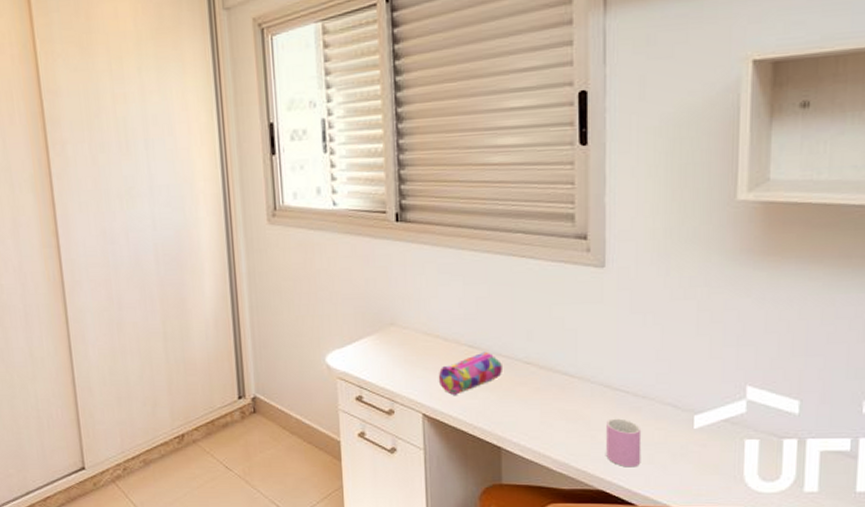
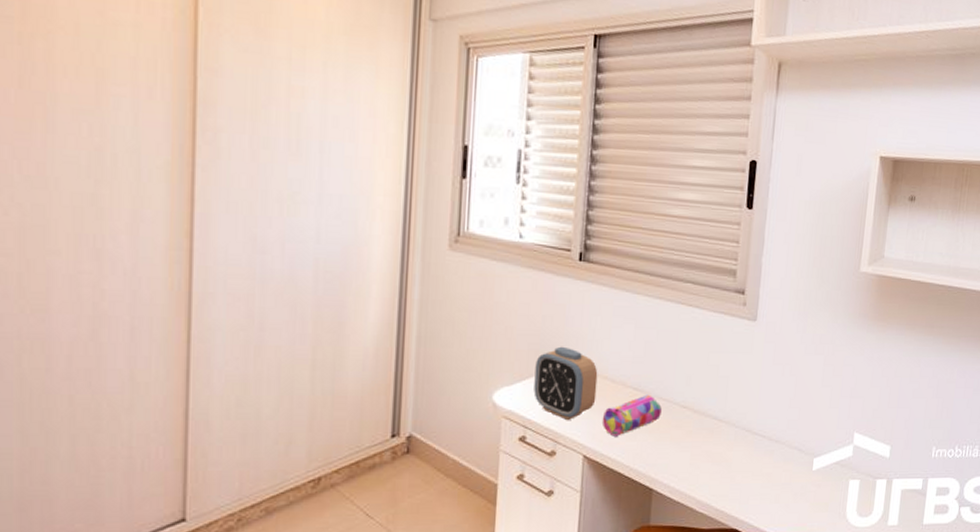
alarm clock: none [363,307,430,381] -> present [534,346,598,421]
cup: present [606,418,642,468] -> none [742,461,772,507]

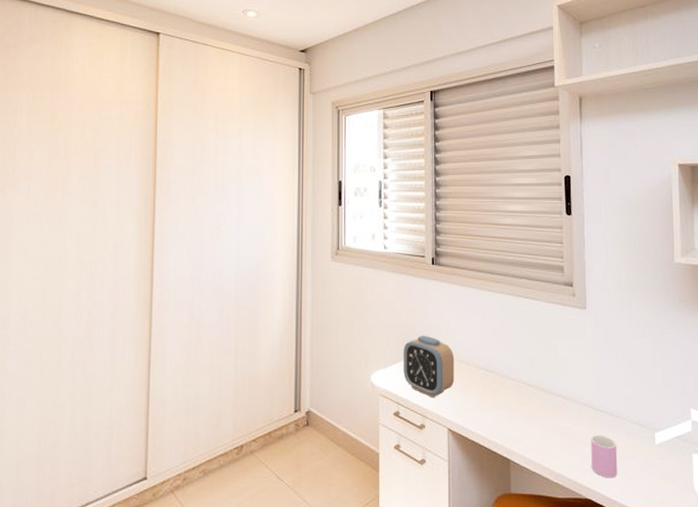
pencil case: present [602,394,662,436] -> none [461,375,511,412]
cup: none [742,461,772,507] -> present [591,435,618,478]

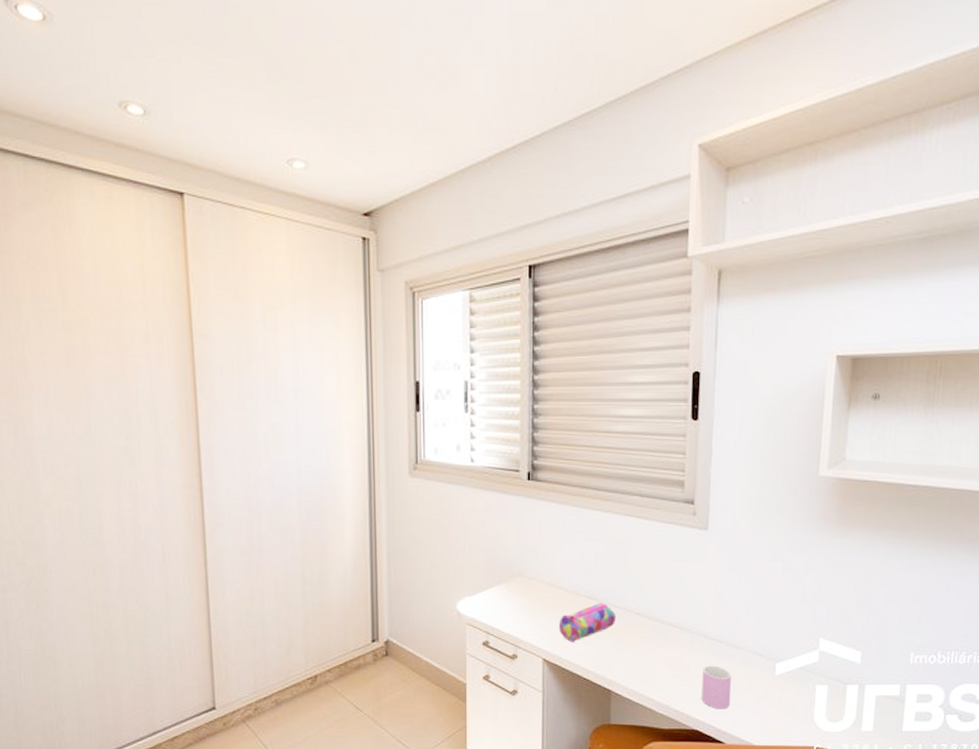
alarm clock: present [403,335,455,399] -> none [493,559,552,628]
pencil case: none [461,375,511,412] -> present [558,602,616,642]

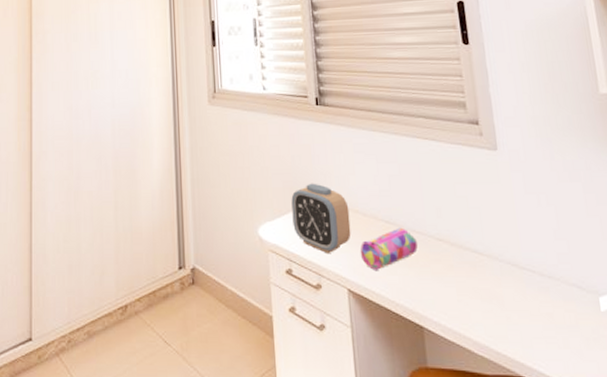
alarm clock: none [493,559,552,628] -> present [291,183,351,254]
cup: present [701,665,732,709] -> none [519,299,558,352]

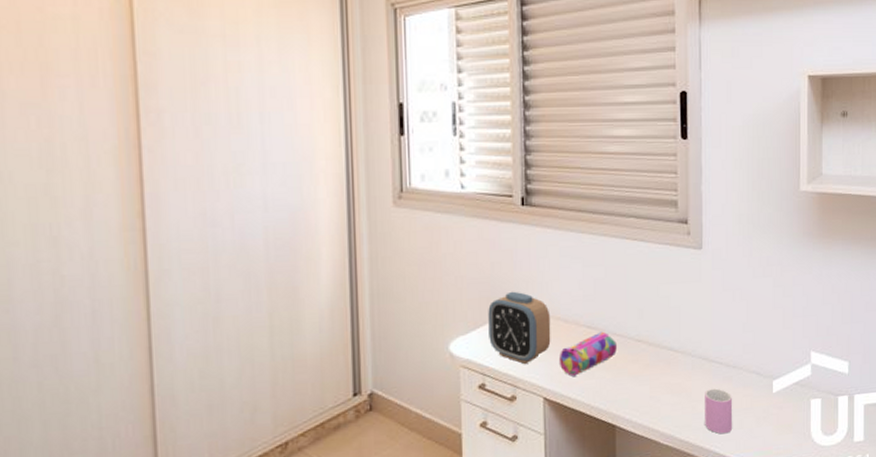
cup: none [519,299,558,352] -> present [705,388,733,434]

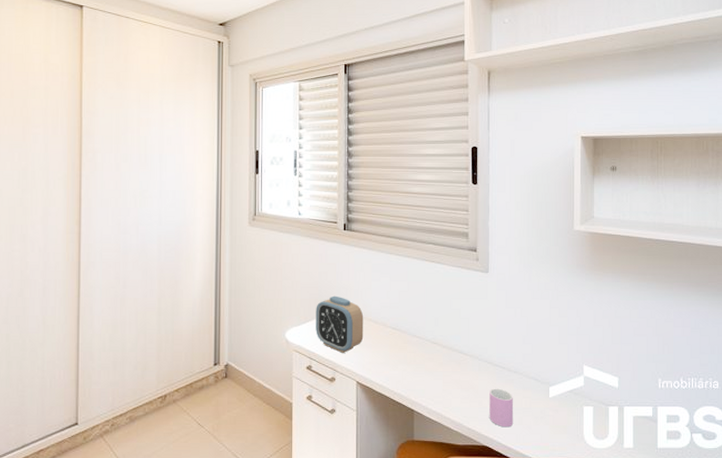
pencil case: present [558,331,617,376] -> none [369,333,416,367]

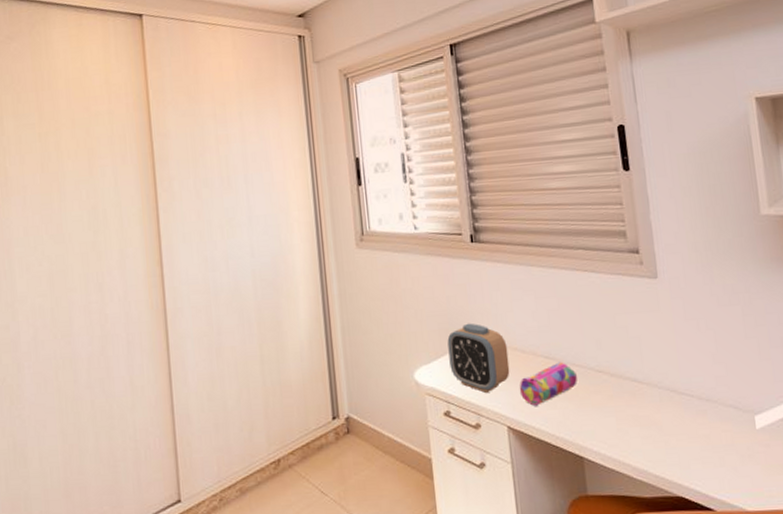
pencil case: none [369,333,416,367] -> present [519,362,577,406]
cup: present [489,388,514,428] -> none [677,422,714,472]

